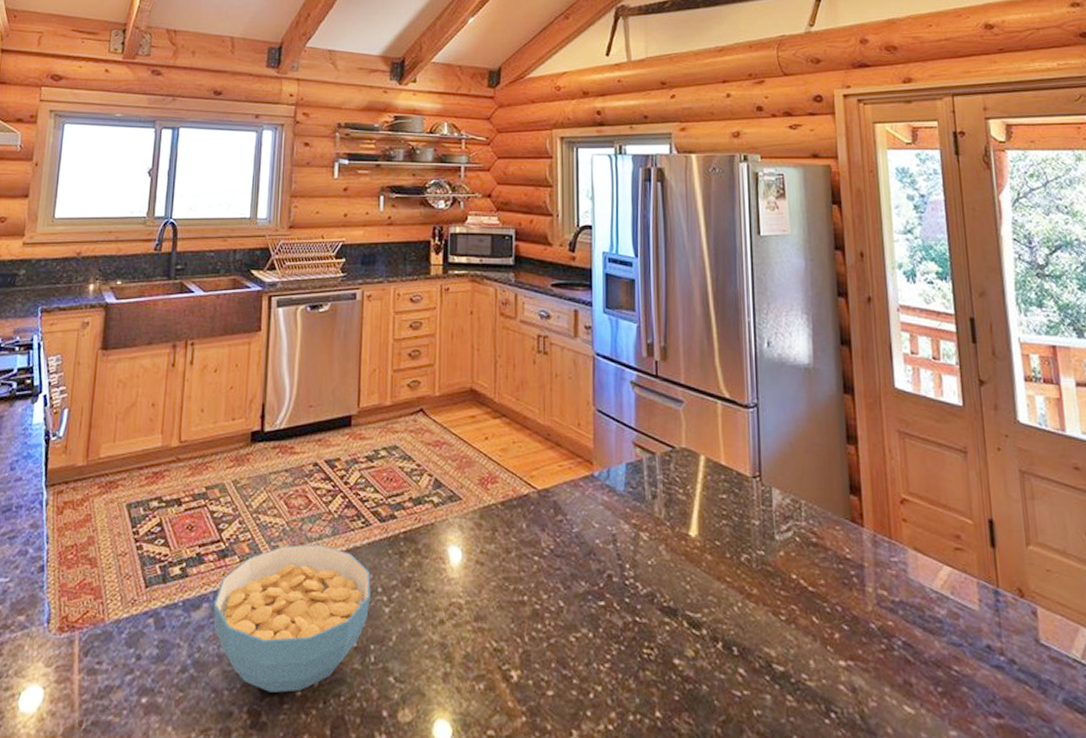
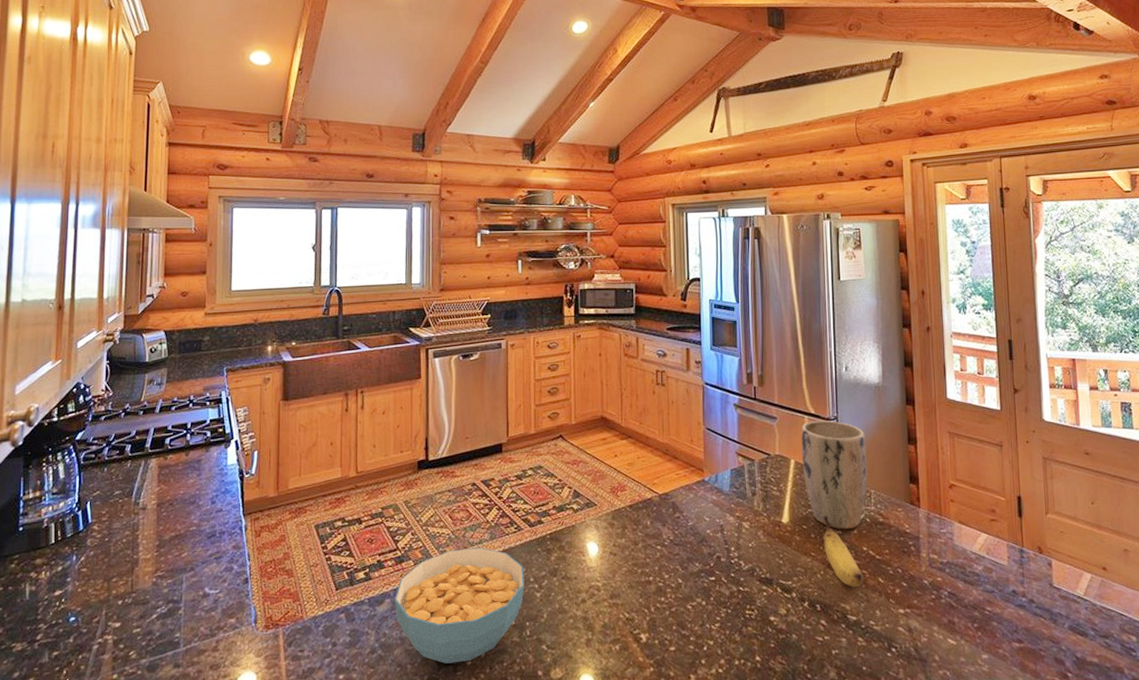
plant pot: none [713,407,796,550] -> present [801,420,868,530]
banana: none [741,530,793,627] -> present [823,516,864,587]

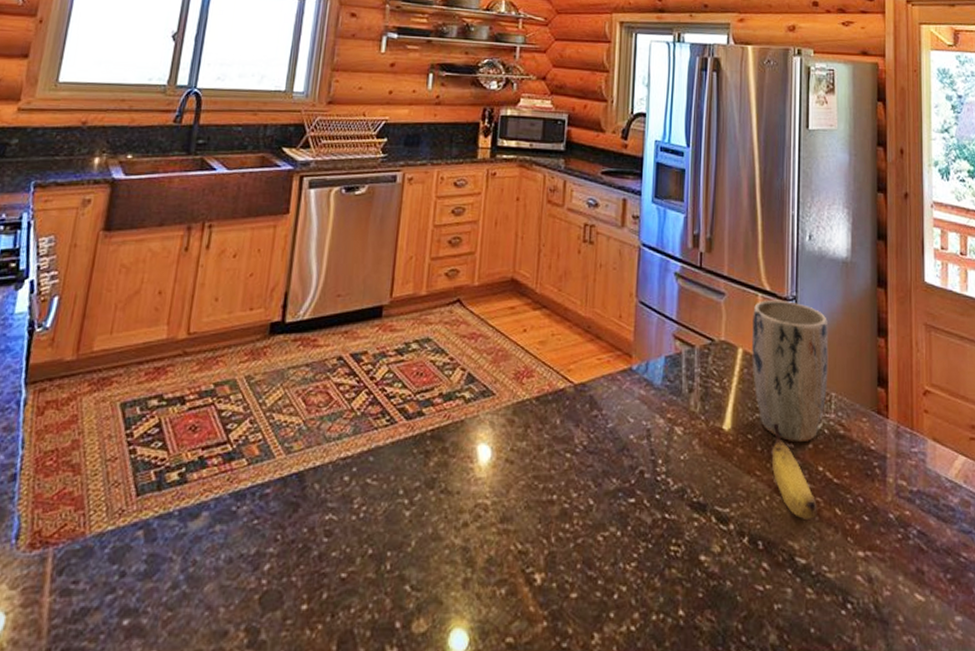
cereal bowl: present [394,548,524,664] -> none [213,445,392,607]

